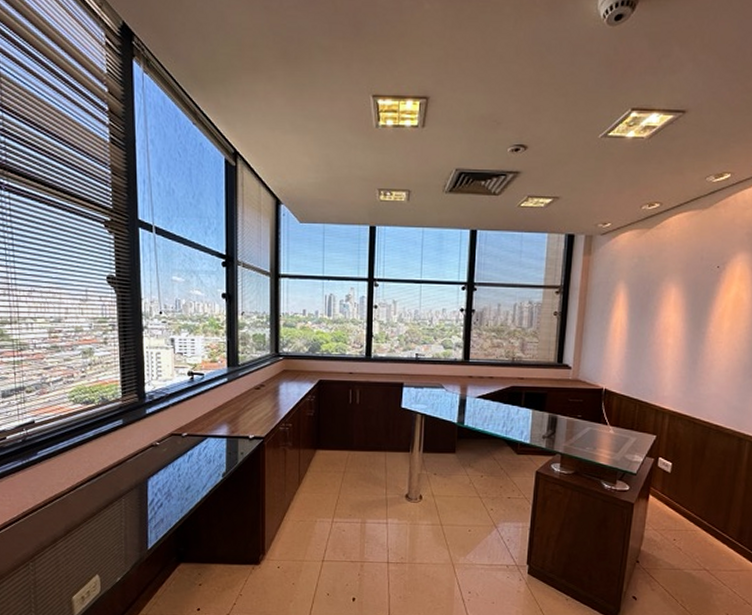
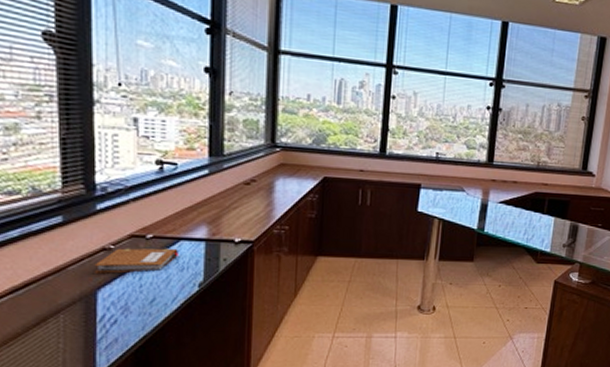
notebook: none [145,444,208,465] -> present [94,248,180,274]

